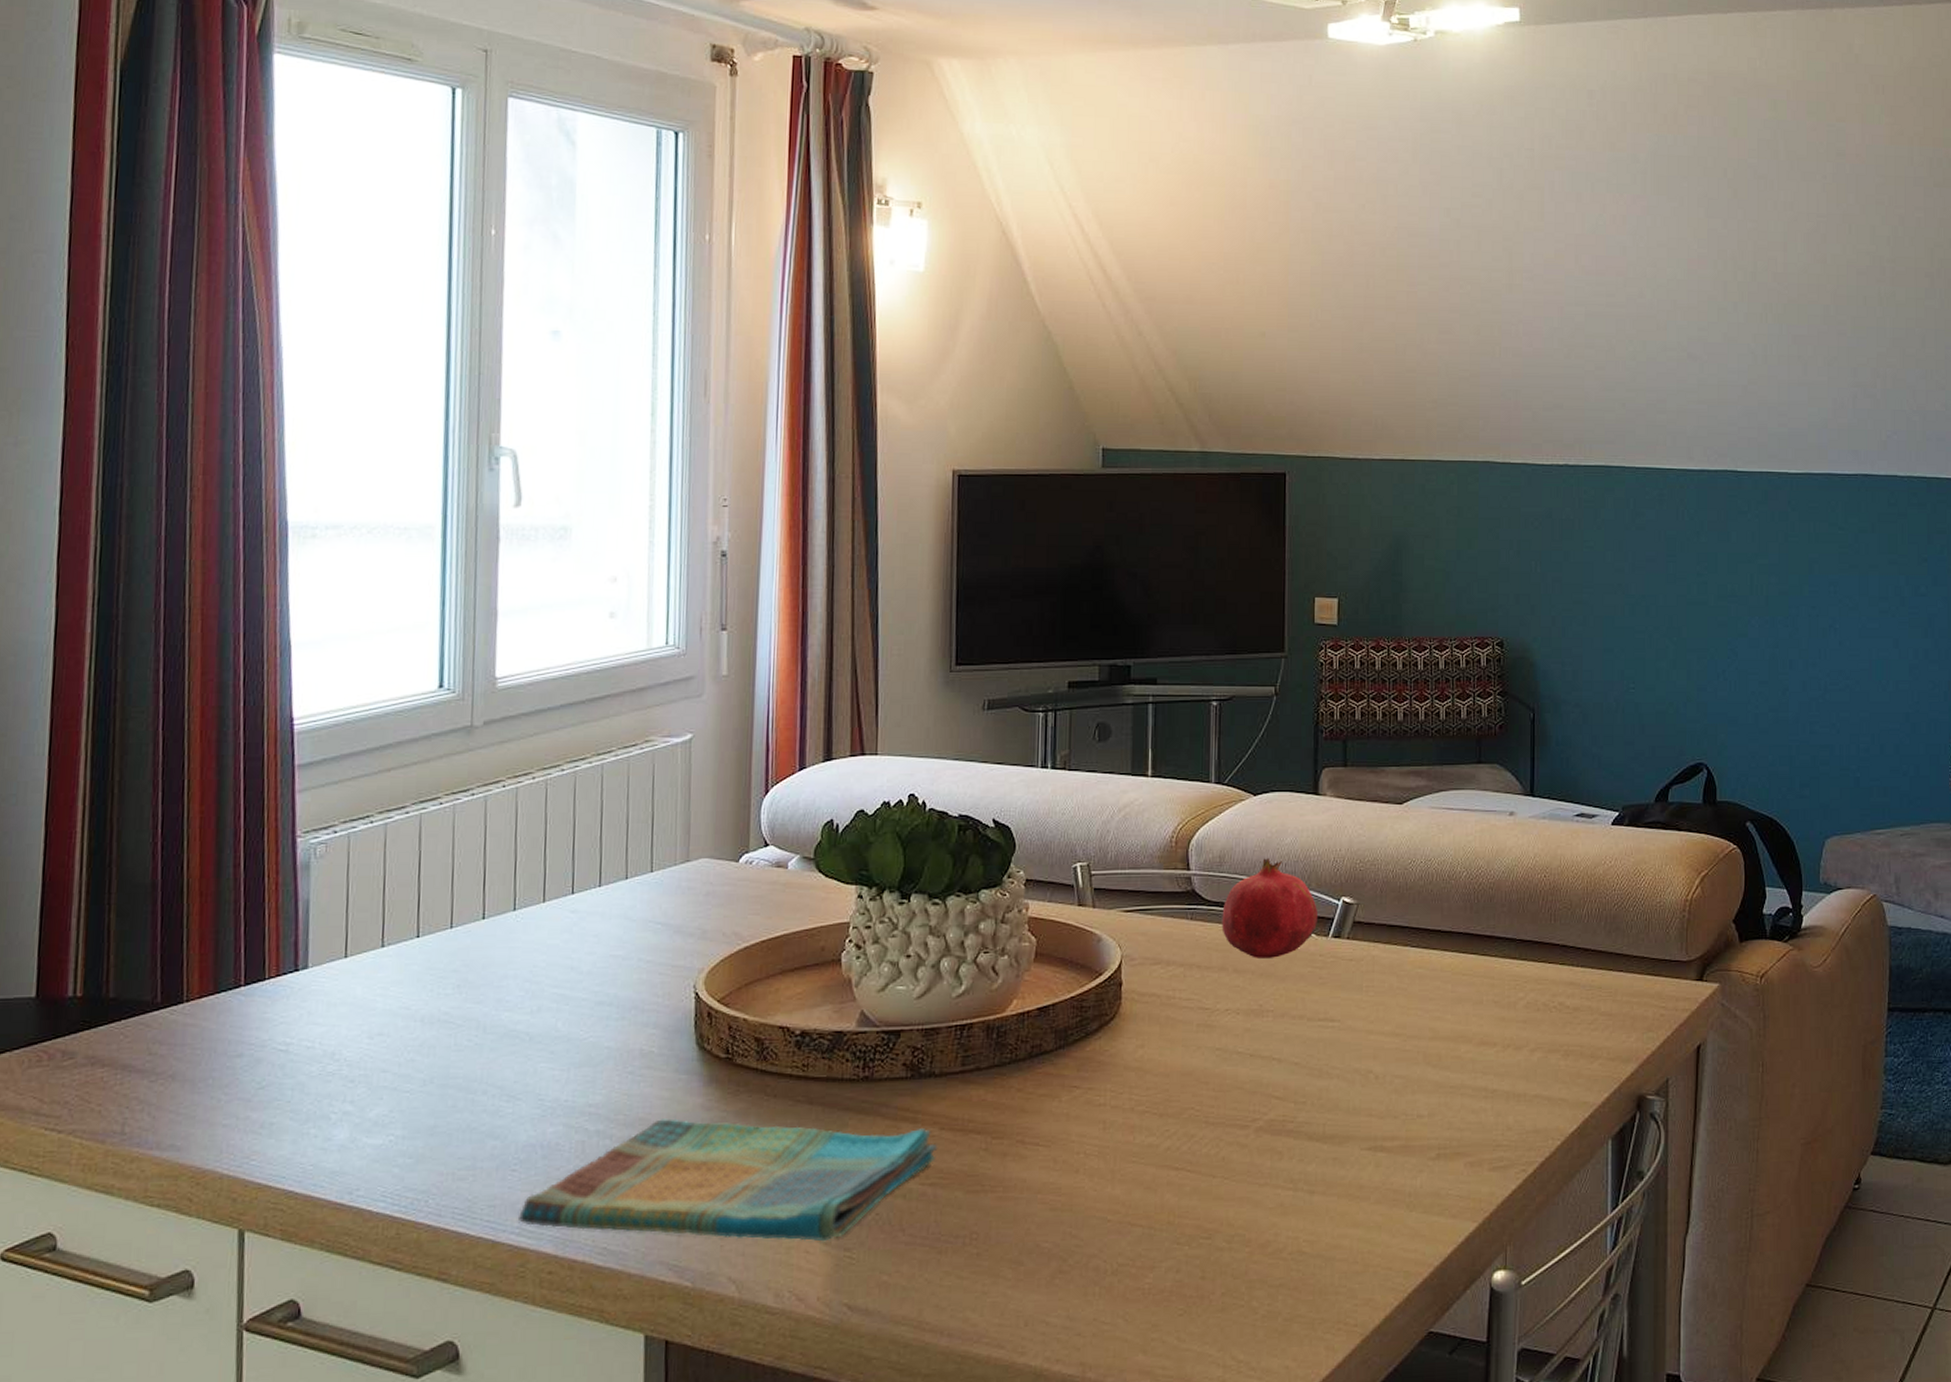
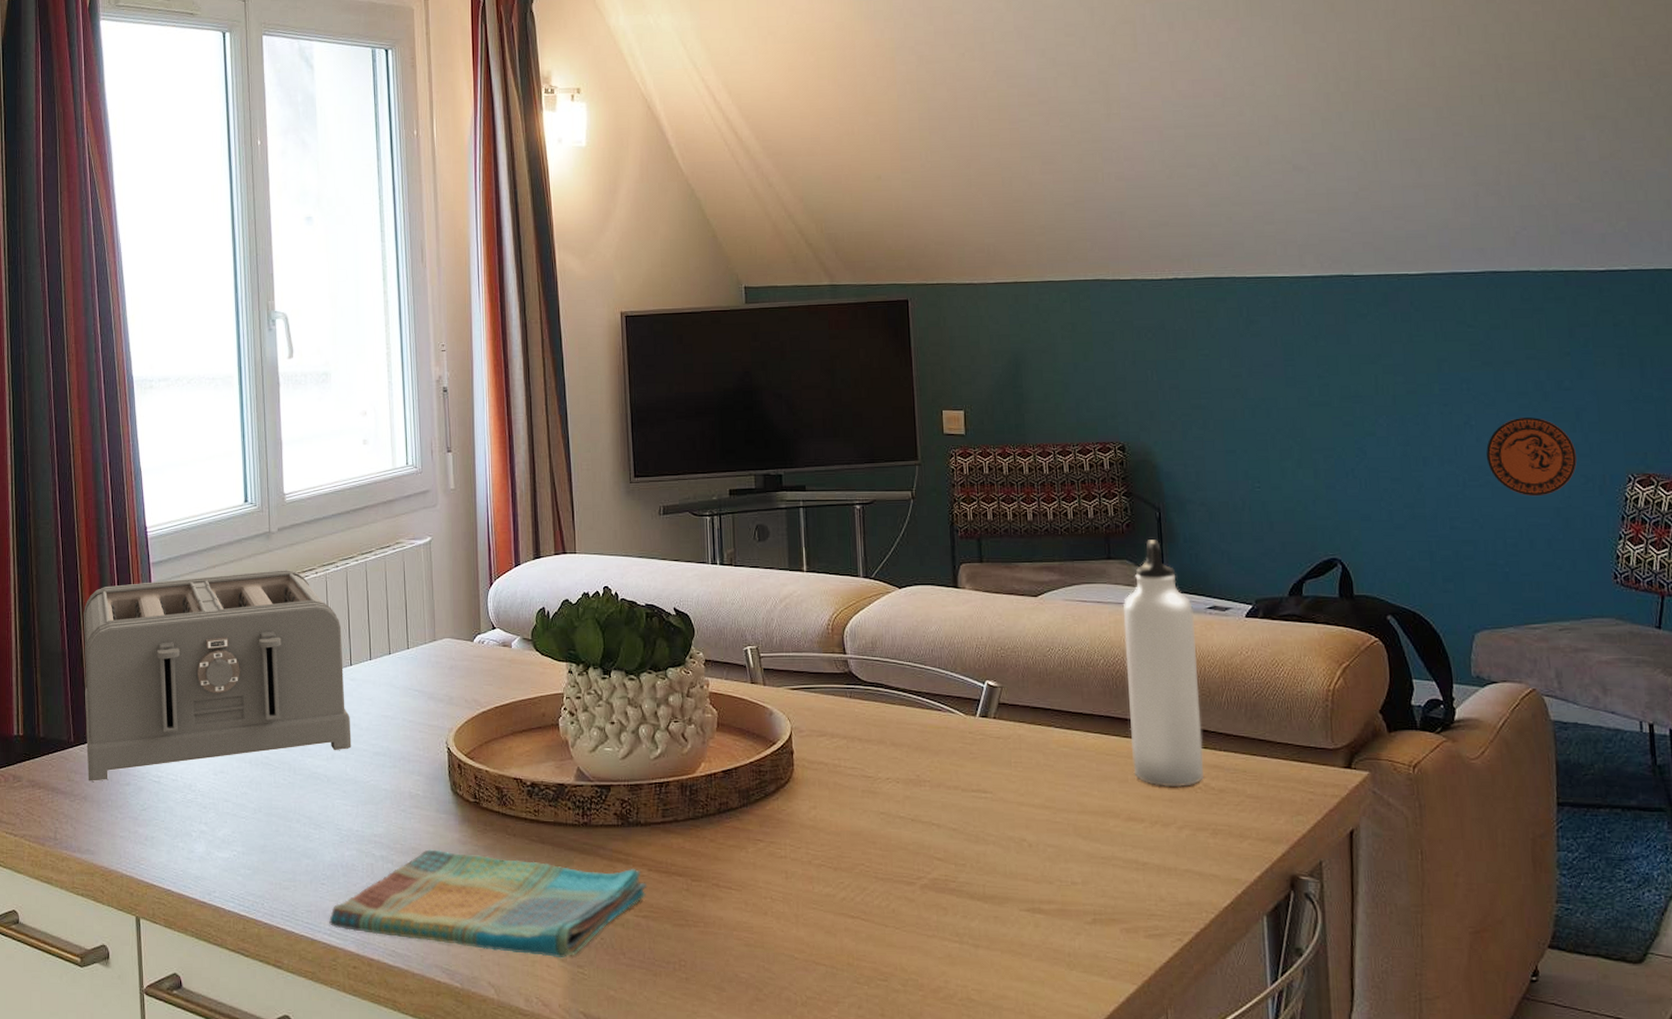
toaster: none [179,774,567,1054] -> present [83,570,352,781]
fruit: present [1221,858,1319,958] -> none [877,645,966,734]
water bottle: none [1488,742,1562,1008] -> present [1123,539,1204,788]
decorative plate: none [1846,622,1927,702] -> present [1486,418,1578,497]

